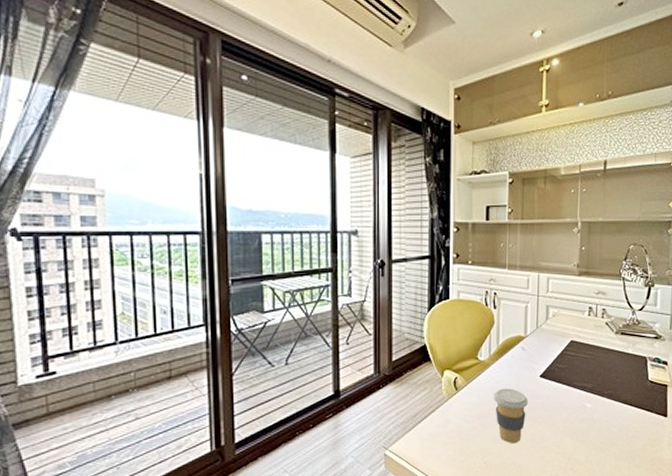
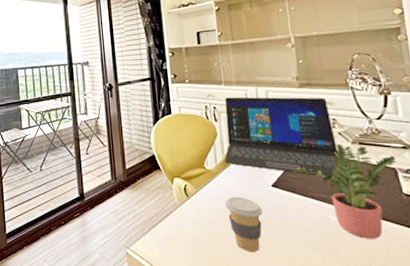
laptop: none [498,282,610,368] -> present [224,97,352,179]
potted plant: none [560,334,648,424] -> present [292,144,396,239]

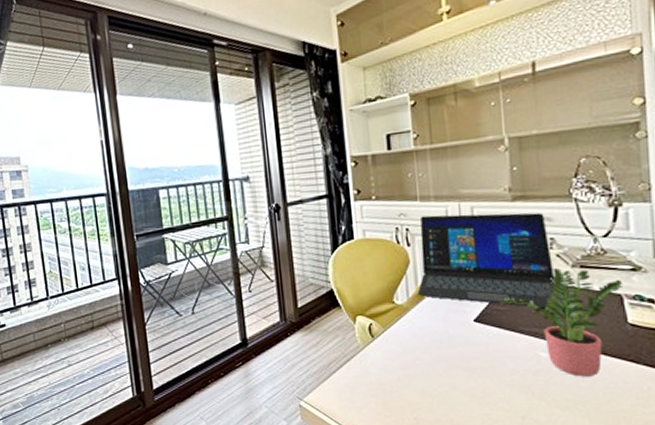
coffee cup: present [225,197,262,252] -> none [418,335,462,397]

